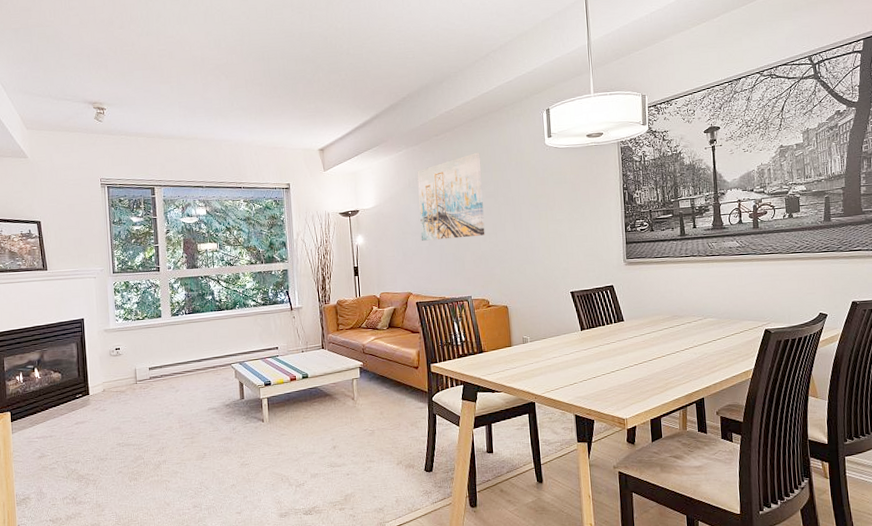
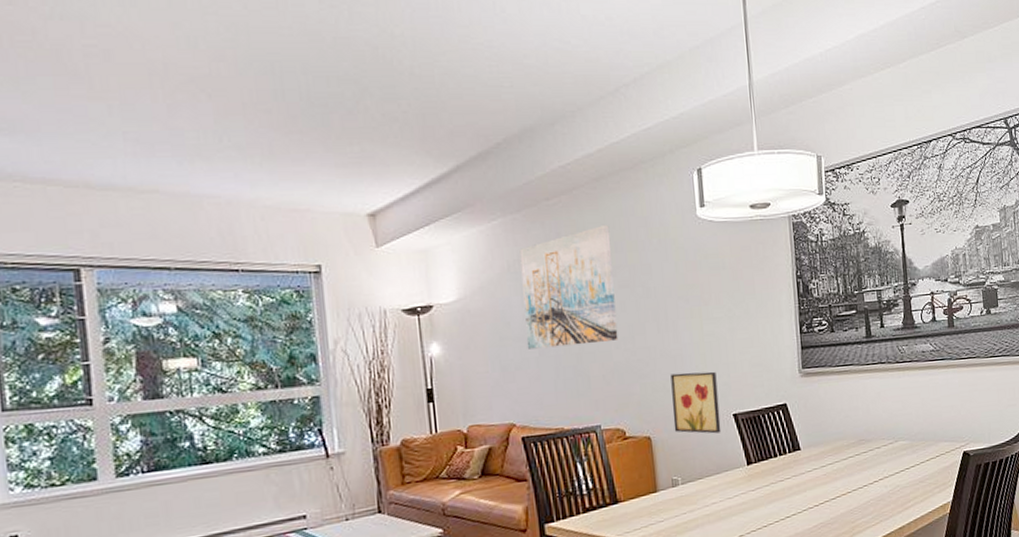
wall art: none [523,259,561,306] -> present [670,371,721,434]

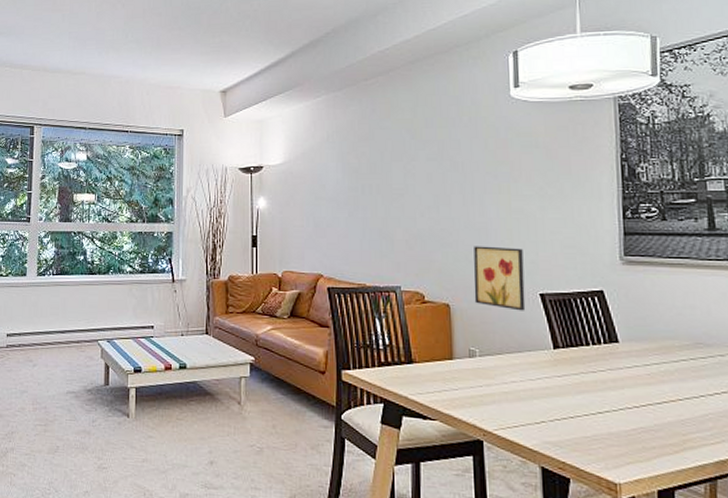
wall art: present [519,225,619,350] -> none [338,103,423,210]

